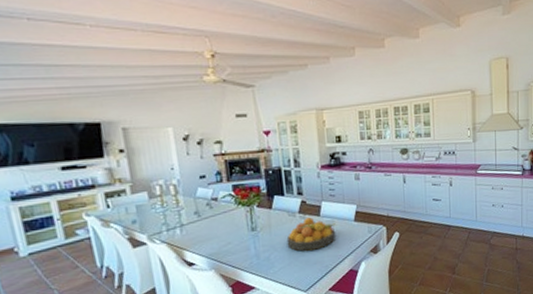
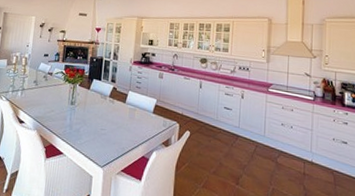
fruit bowl: present [286,217,336,251] -> none [95,102,137,132]

